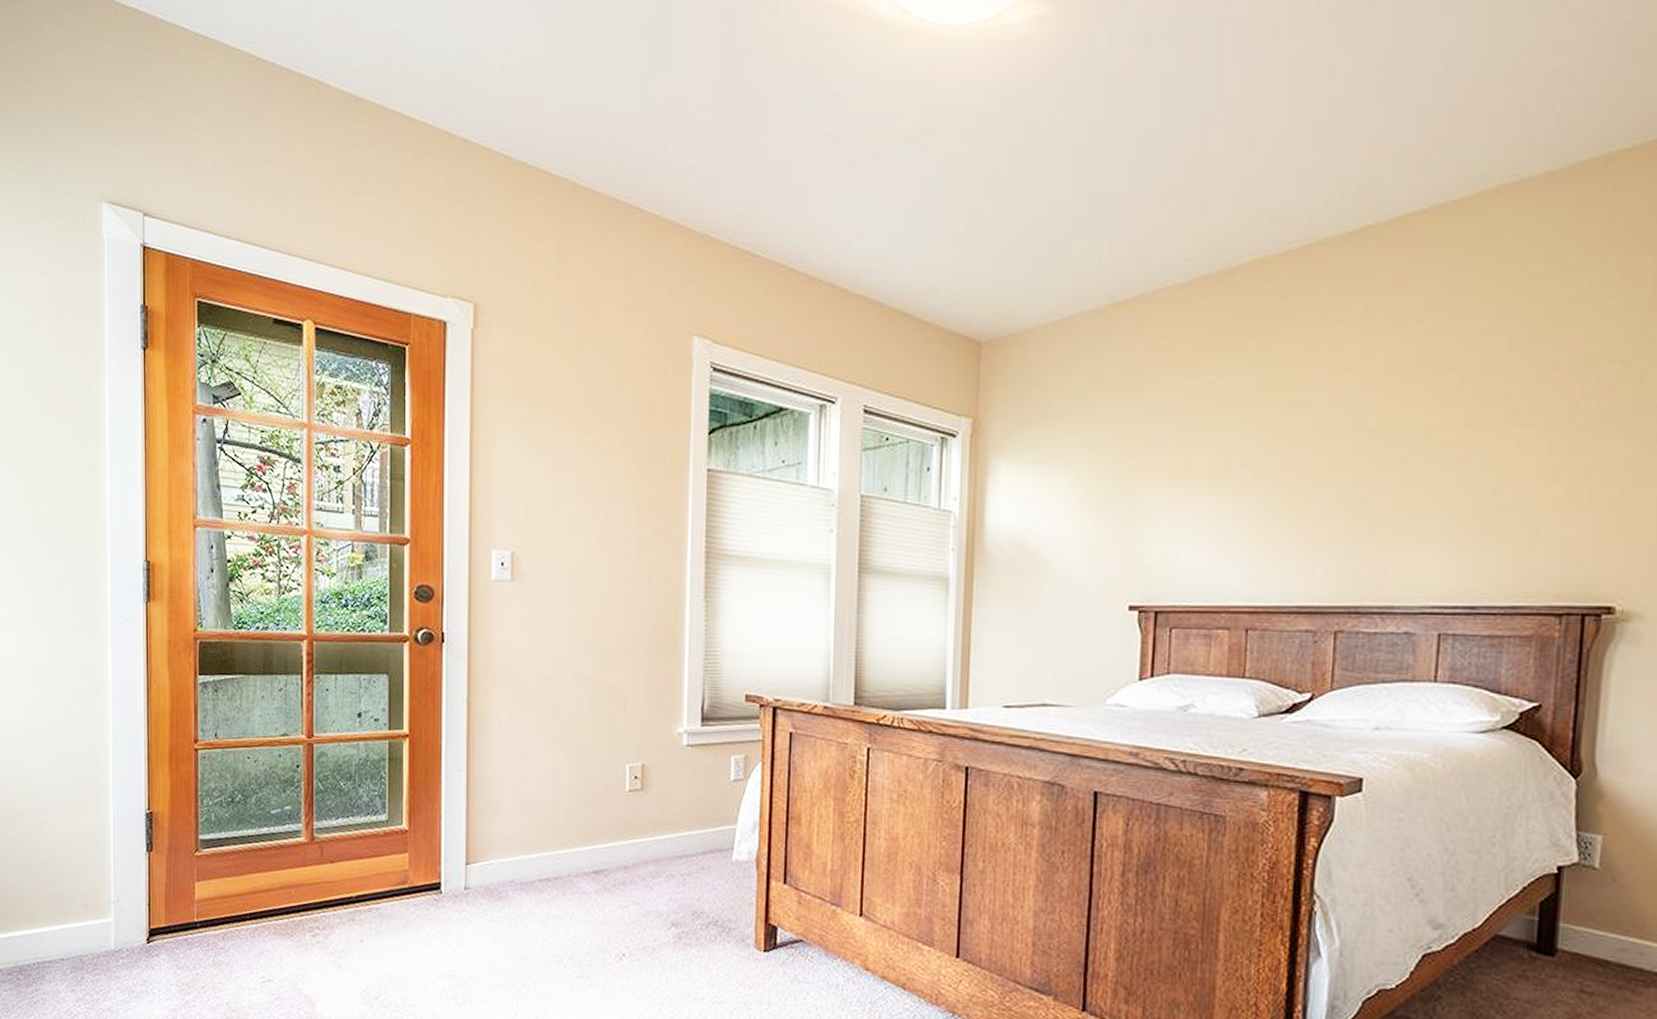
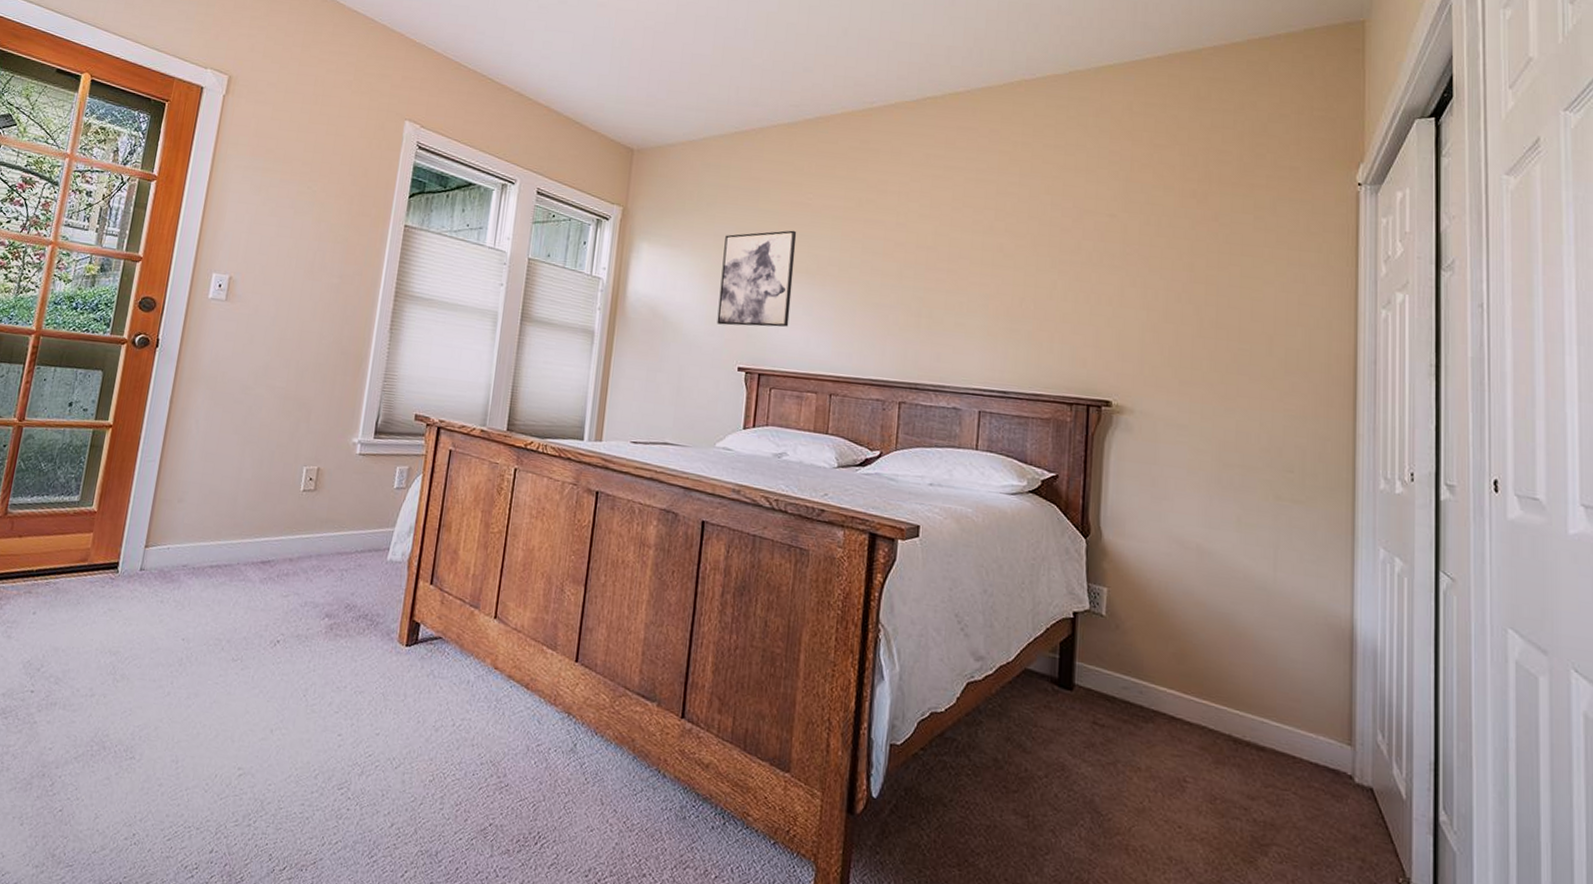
wall art: none [1099,426,1197,555] -> present [717,230,797,327]

